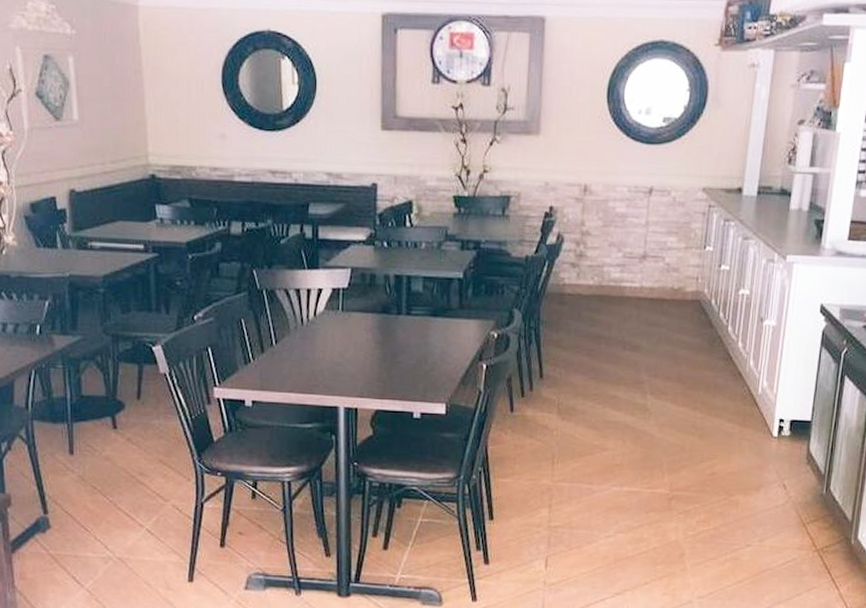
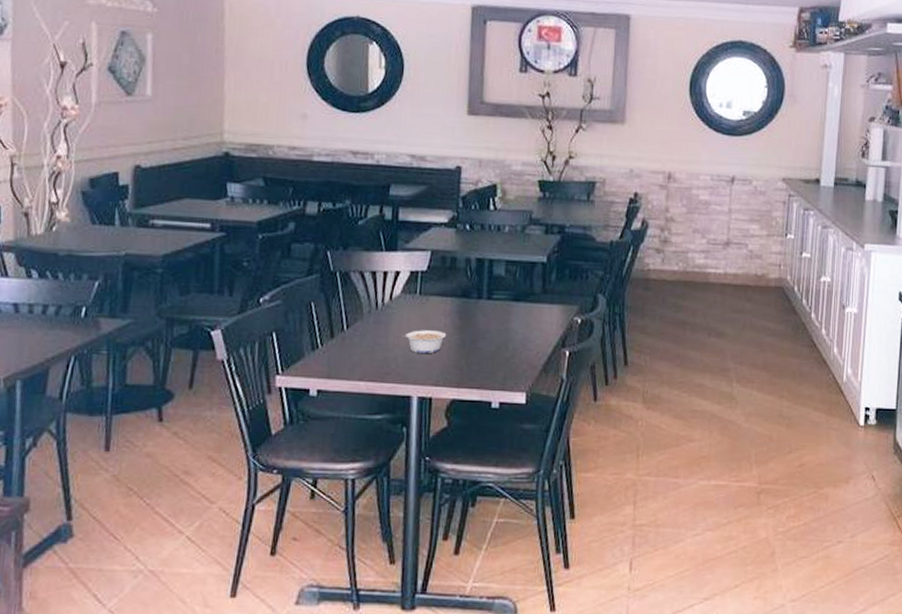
legume: none [327,345,369,367] -> present [402,330,447,353]

